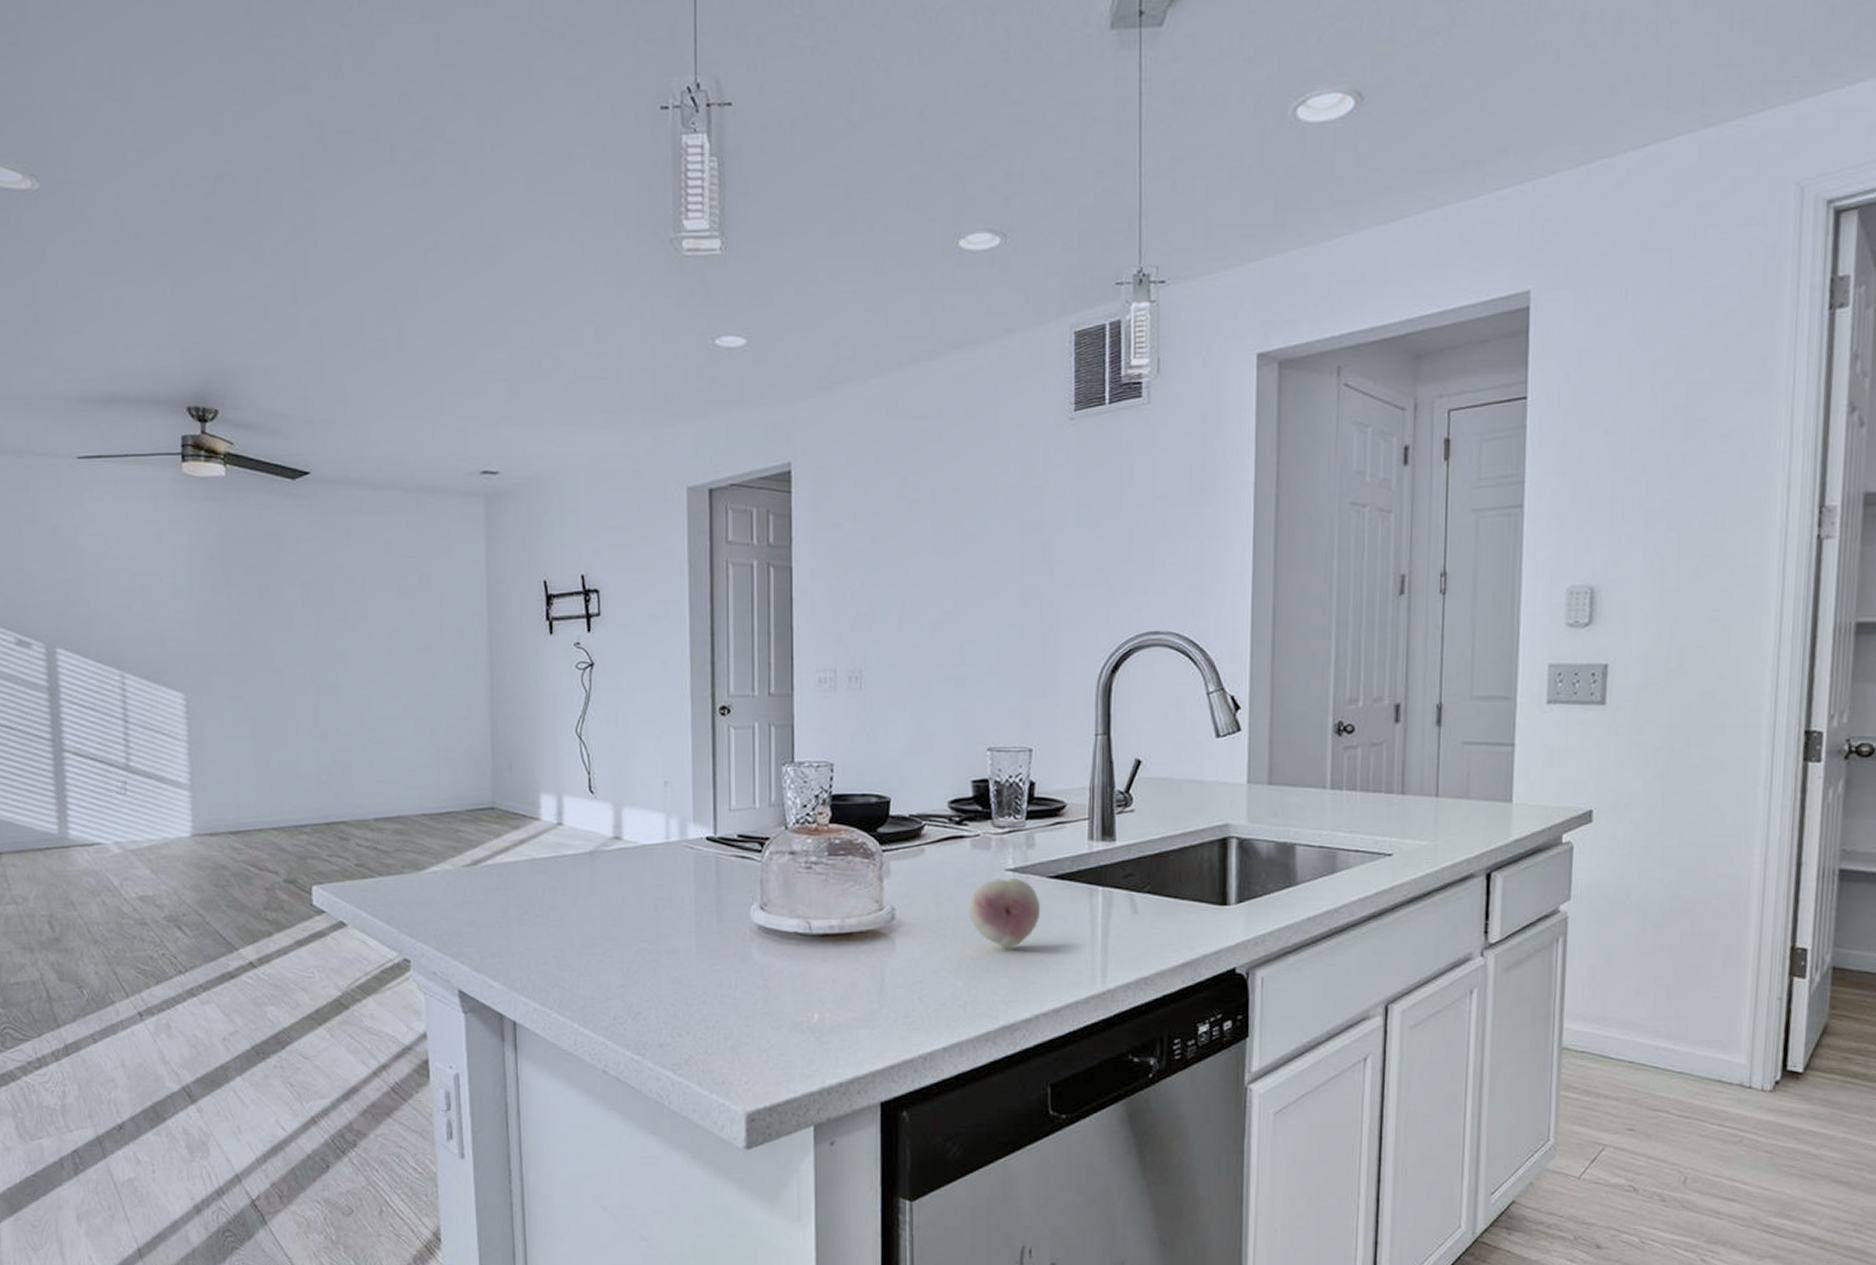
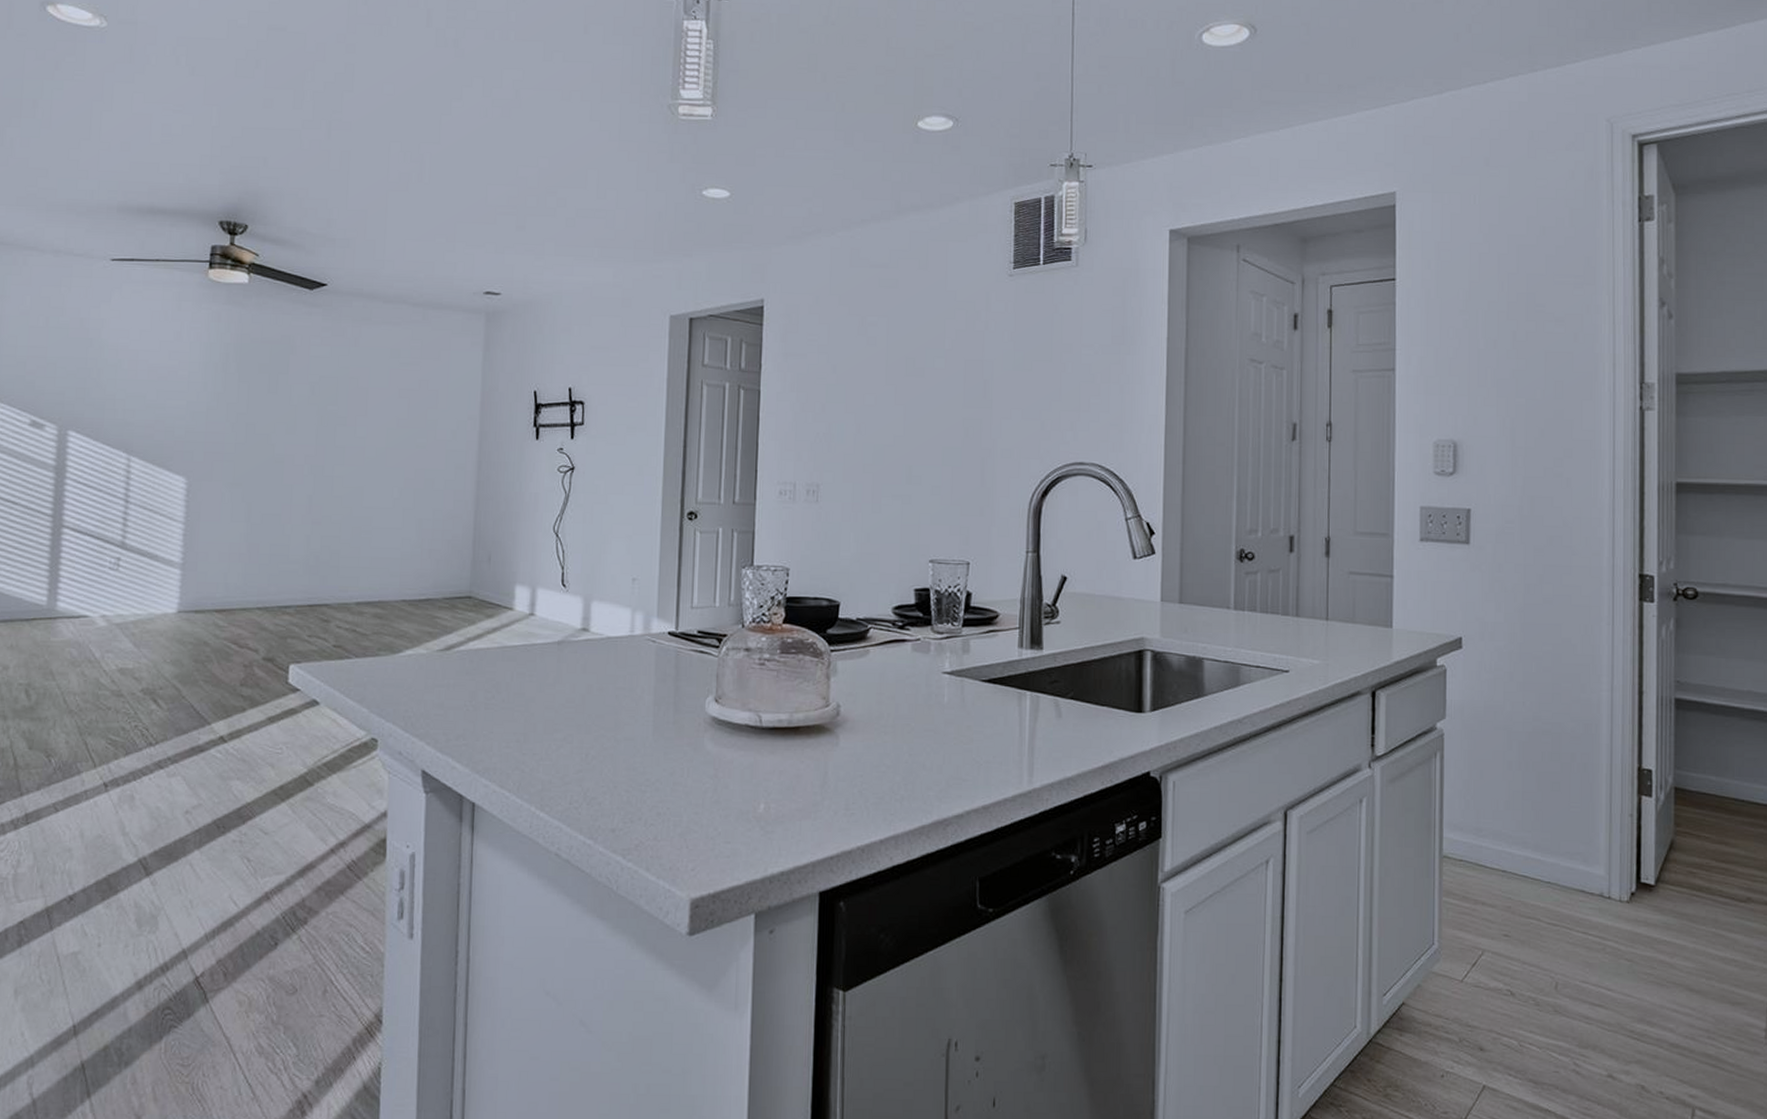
fruit: present [968,878,1041,949] -> none [907,680,974,747]

